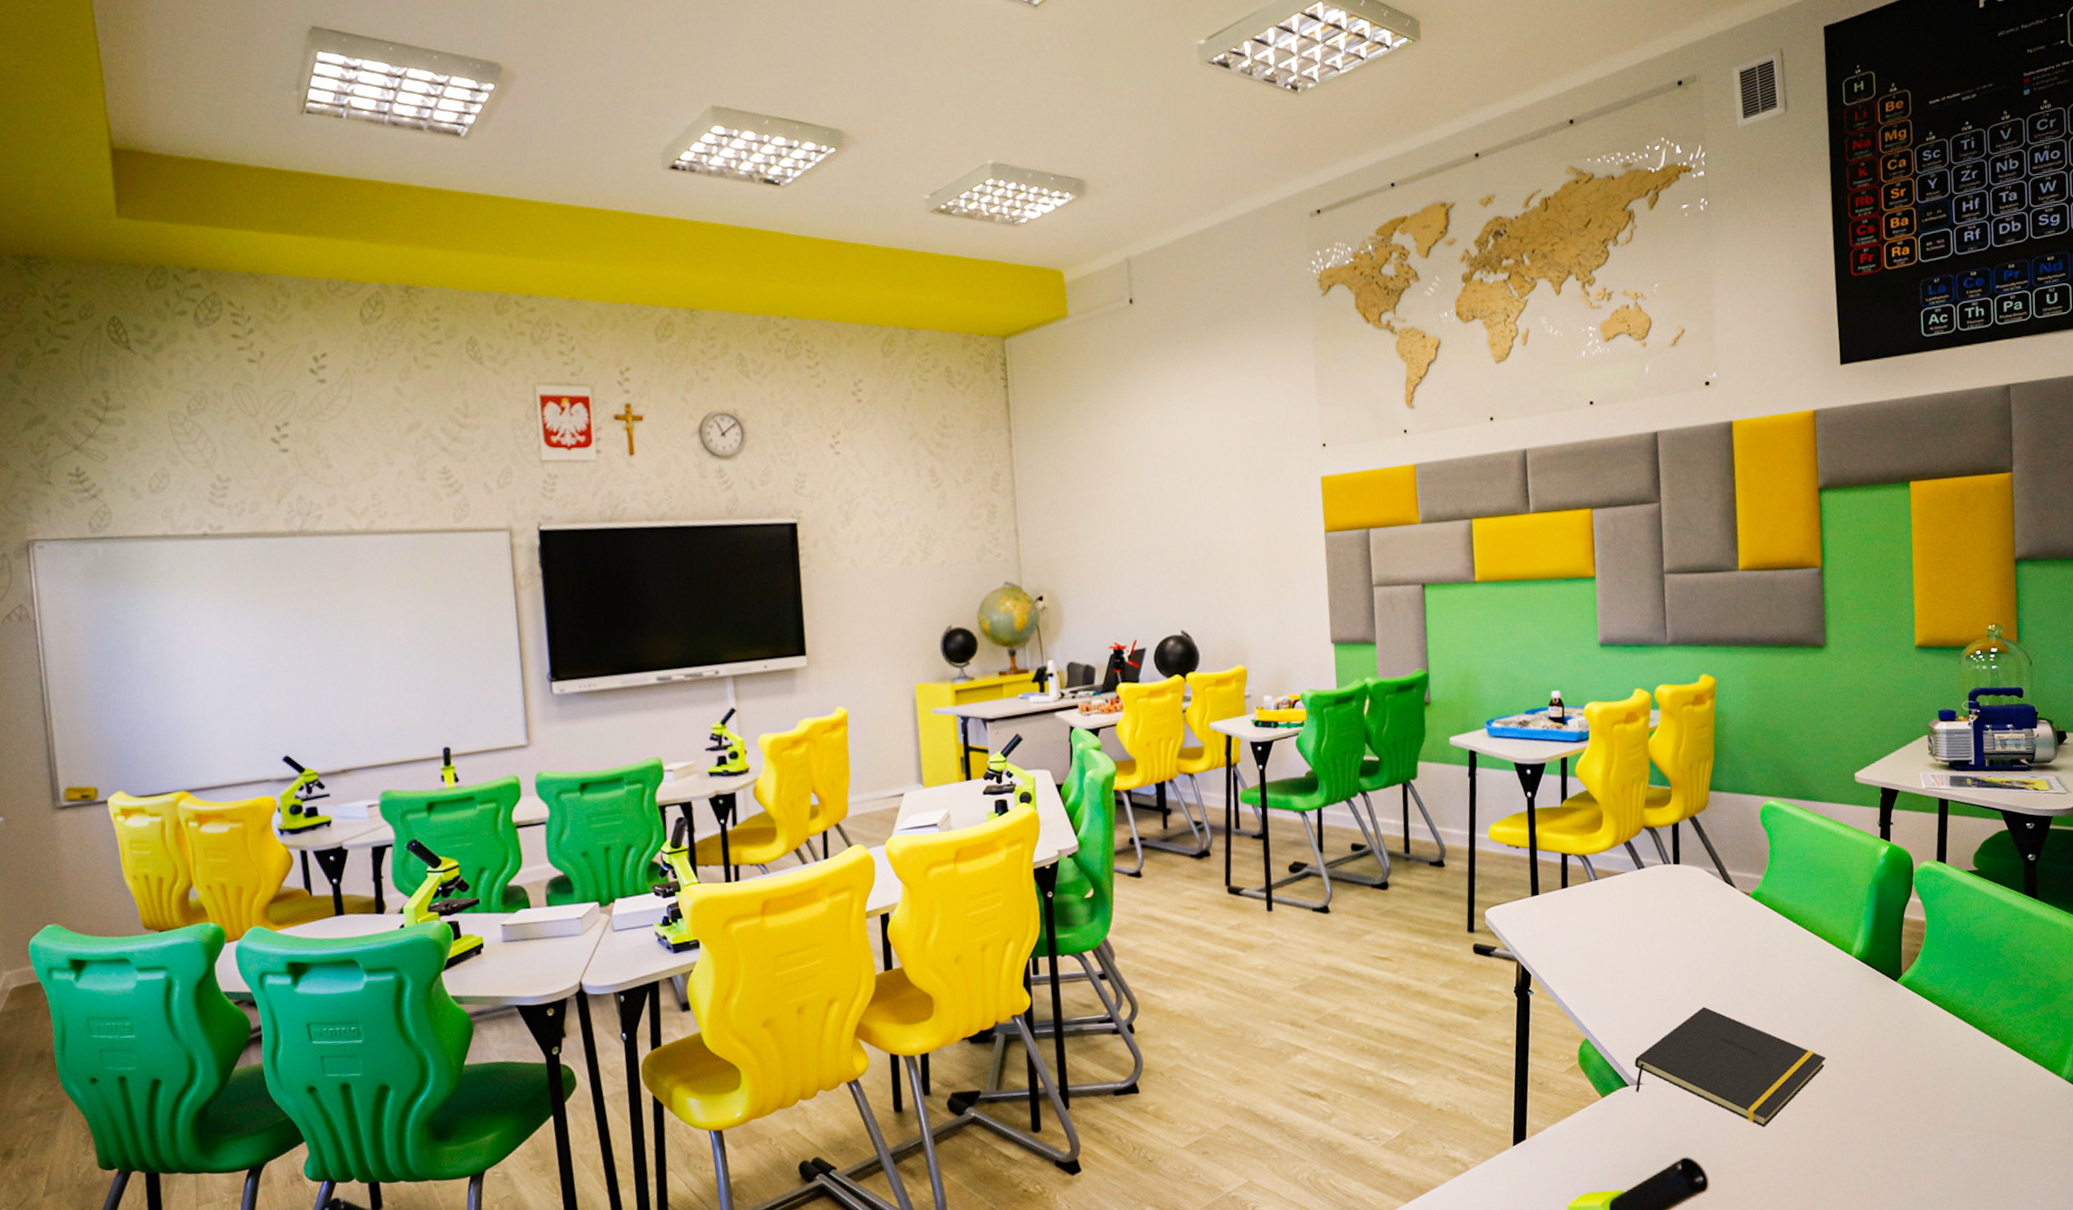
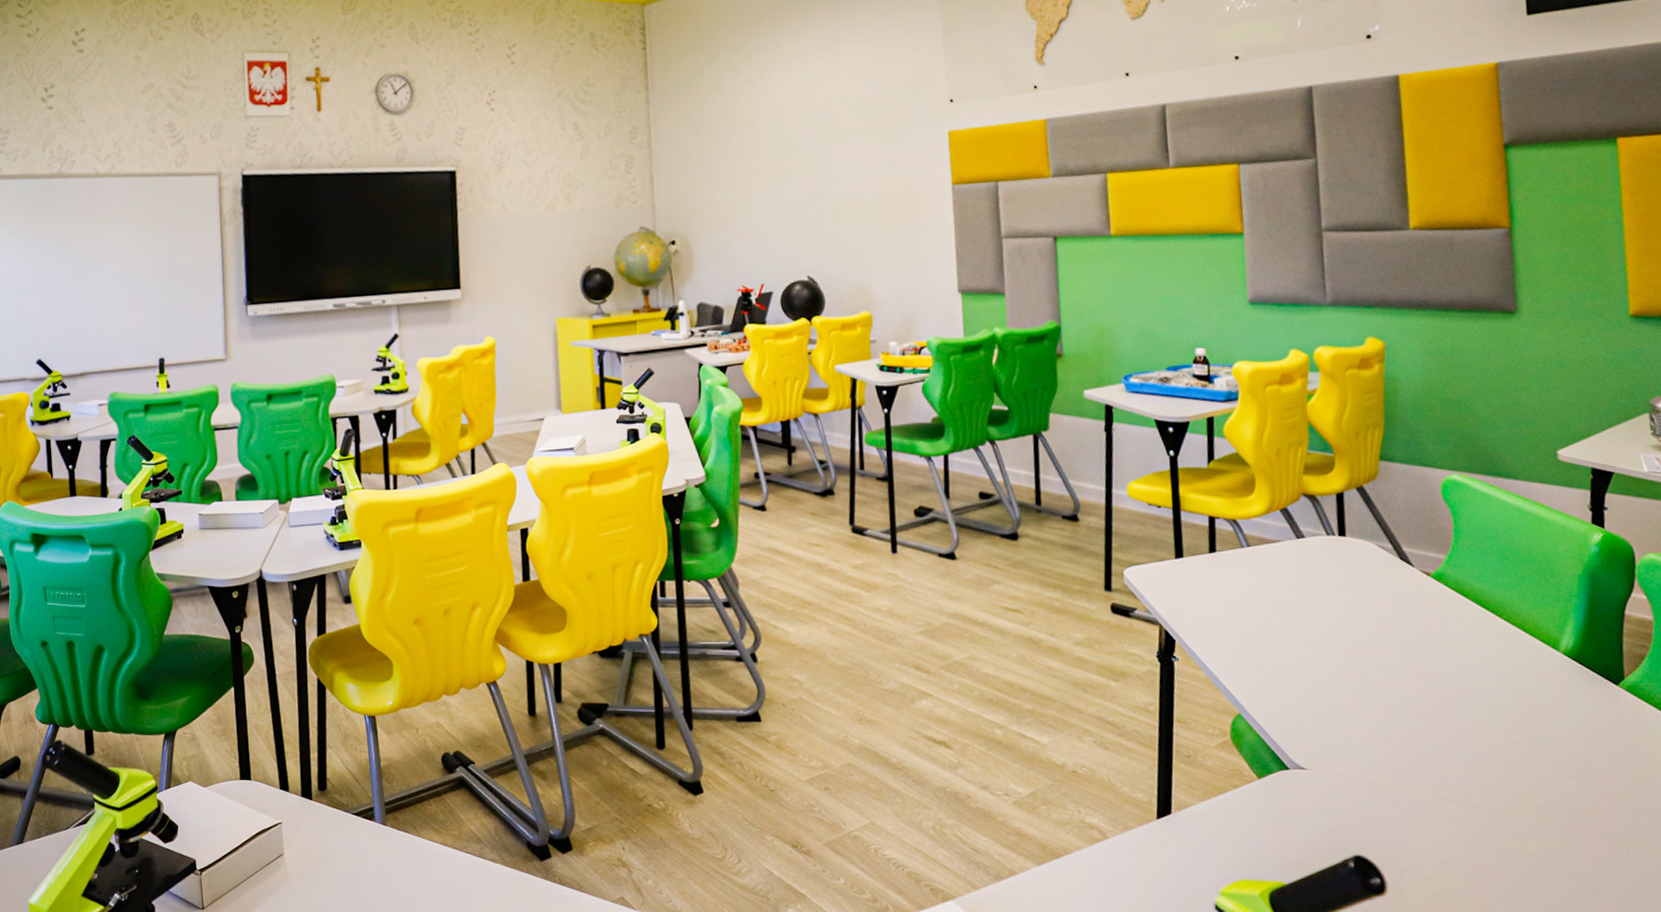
notepad: present [1634,1006,1826,1128] -> none [1295,692,1530,833]

